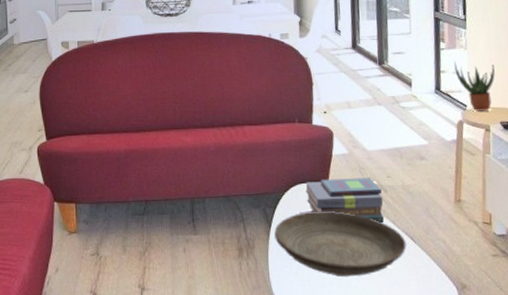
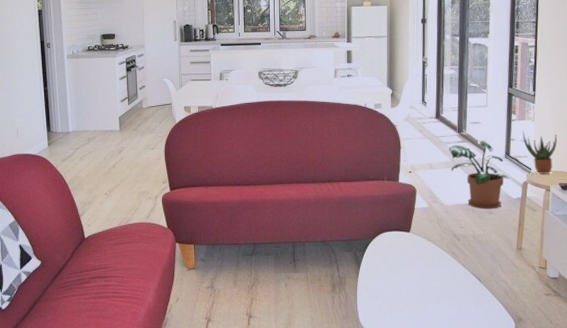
decorative bowl: present [274,210,406,278] -> none [363,255,474,310]
books: present [299,177,385,224] -> none [385,228,457,267]
potted plant: none [369,74,442,155] -> present [449,141,510,209]

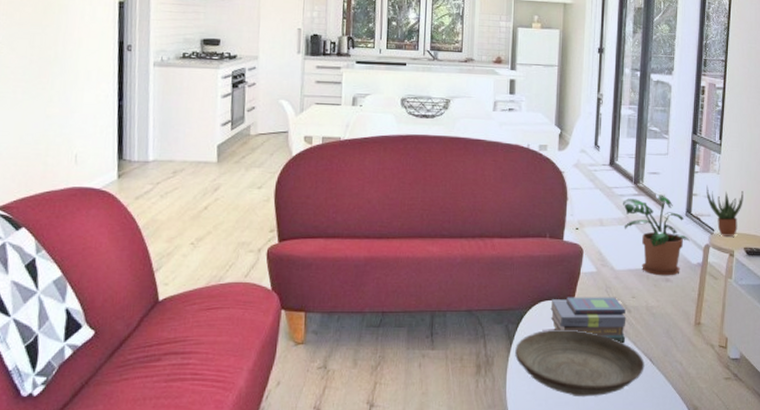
decorative bowl: none [363,255,474,310] -> present [515,329,645,397]
books: none [385,228,457,267] -> present [542,297,626,344]

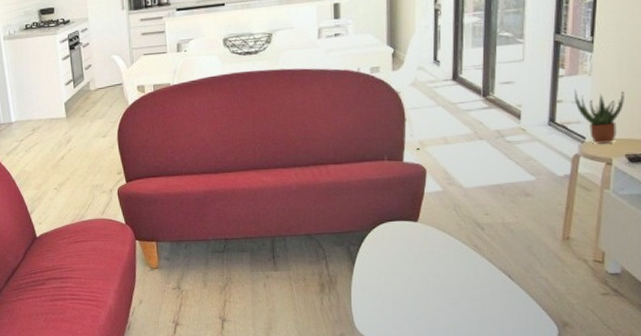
decorative bowl: present [515,329,645,397] -> none [358,248,503,313]
books: present [542,297,626,344] -> none [386,215,480,262]
potted plant: present [623,194,690,276] -> none [470,105,554,191]

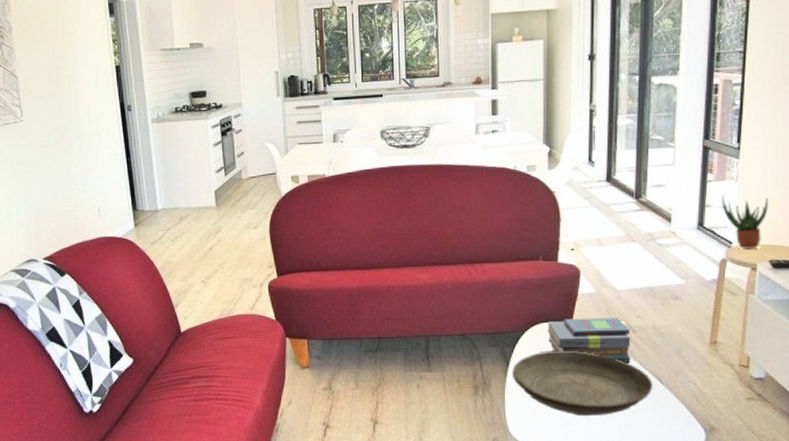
decorative bowl: none [358,248,503,313] -> present [512,350,653,417]
books: none [386,215,480,262] -> present [539,317,631,364]

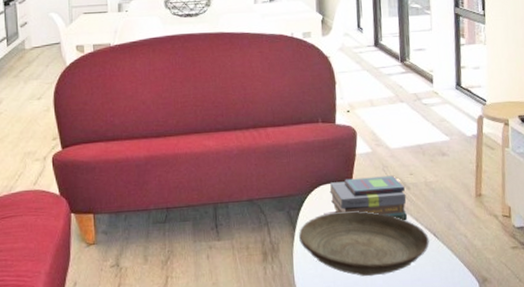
potted plant: present [722,194,768,249] -> none [474,56,513,106]

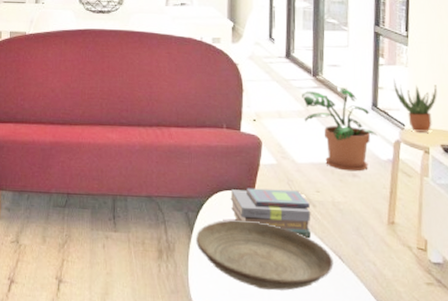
potted plant: none [391,70,463,151] -> present [302,87,378,172]
potted plant: none [474,56,513,106] -> present [393,78,437,133]

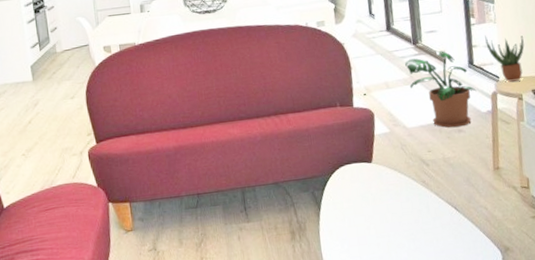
decorative bowl: present [196,219,334,292] -> none [324,188,451,251]
books: present [223,188,312,239] -> none [347,153,429,197]

